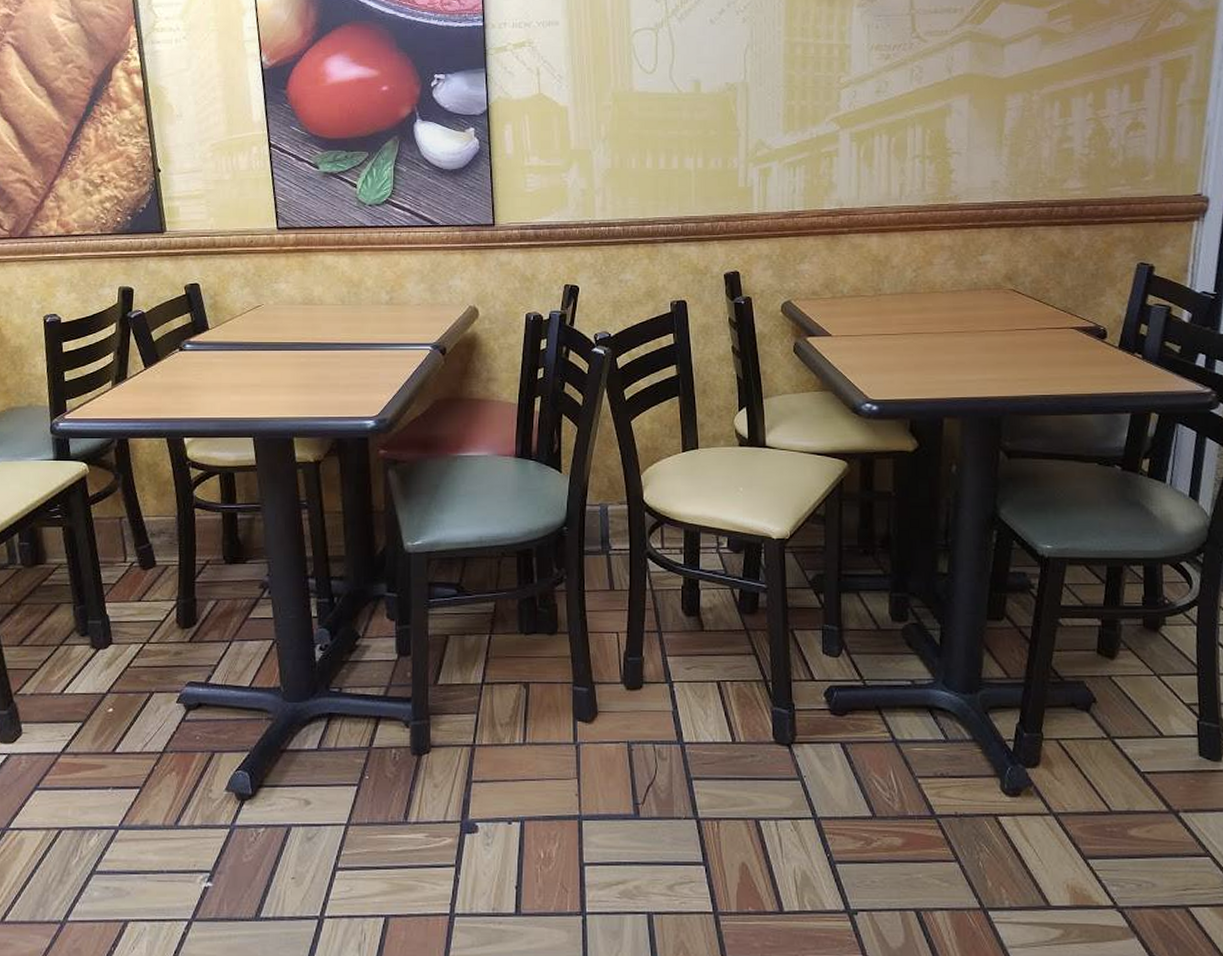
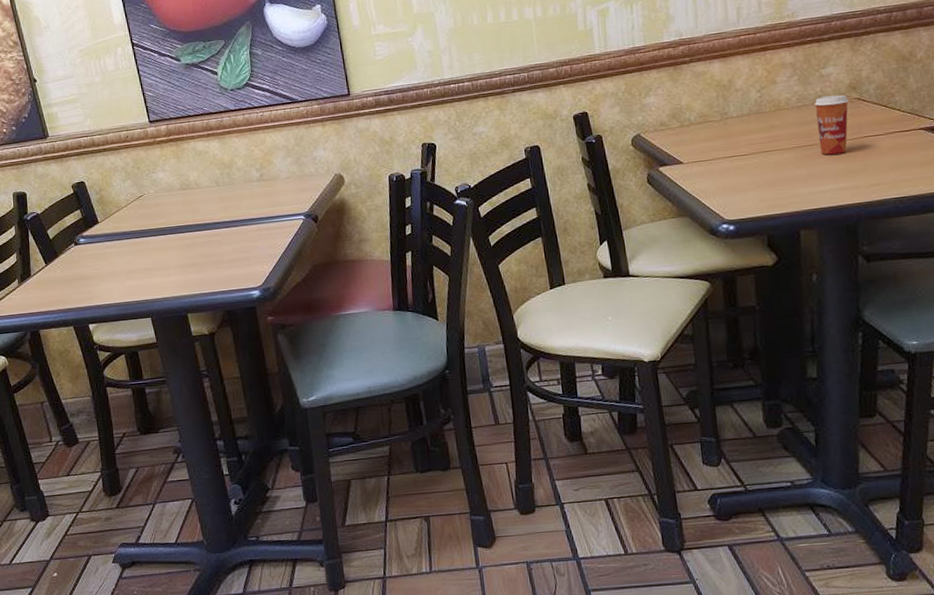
paper cup: none [969,284,1005,344] -> present [814,94,850,155]

